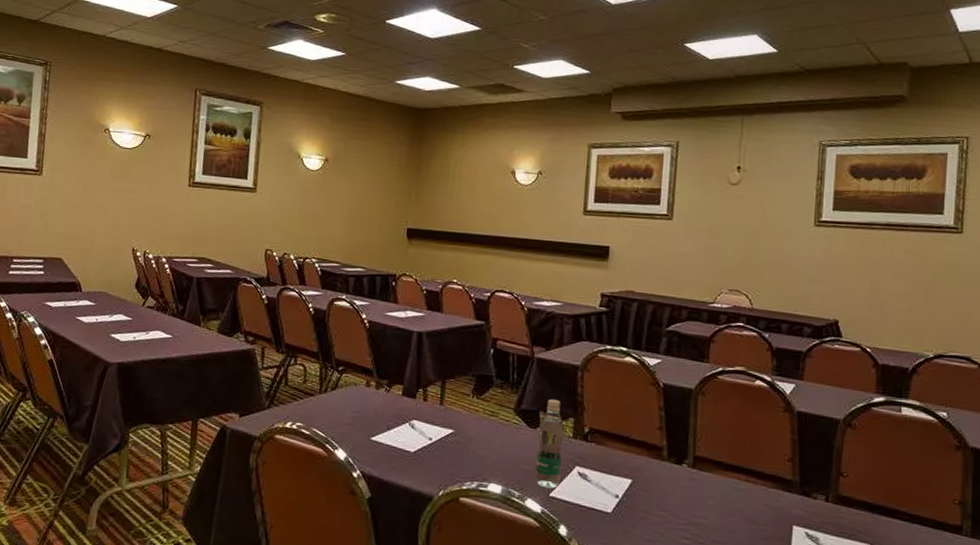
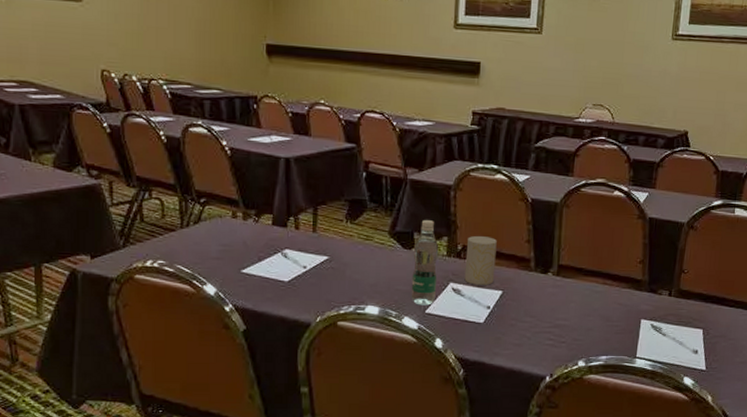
cup: none [591,418,626,472] -> present [464,235,497,285]

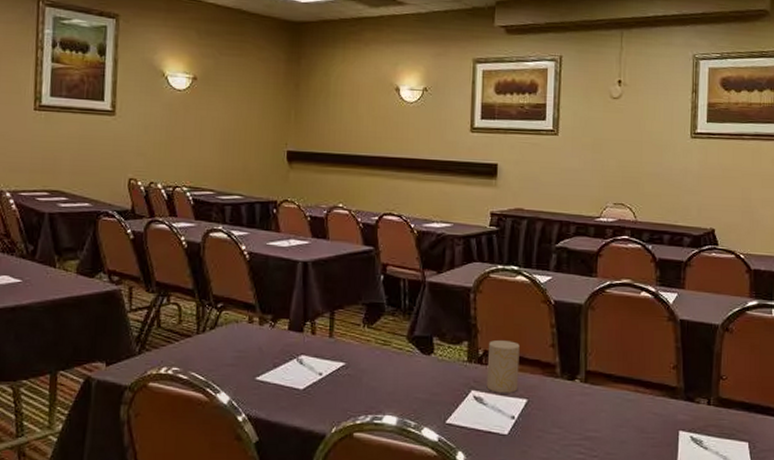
bottle: present [411,220,439,306] -> none [430,324,459,415]

